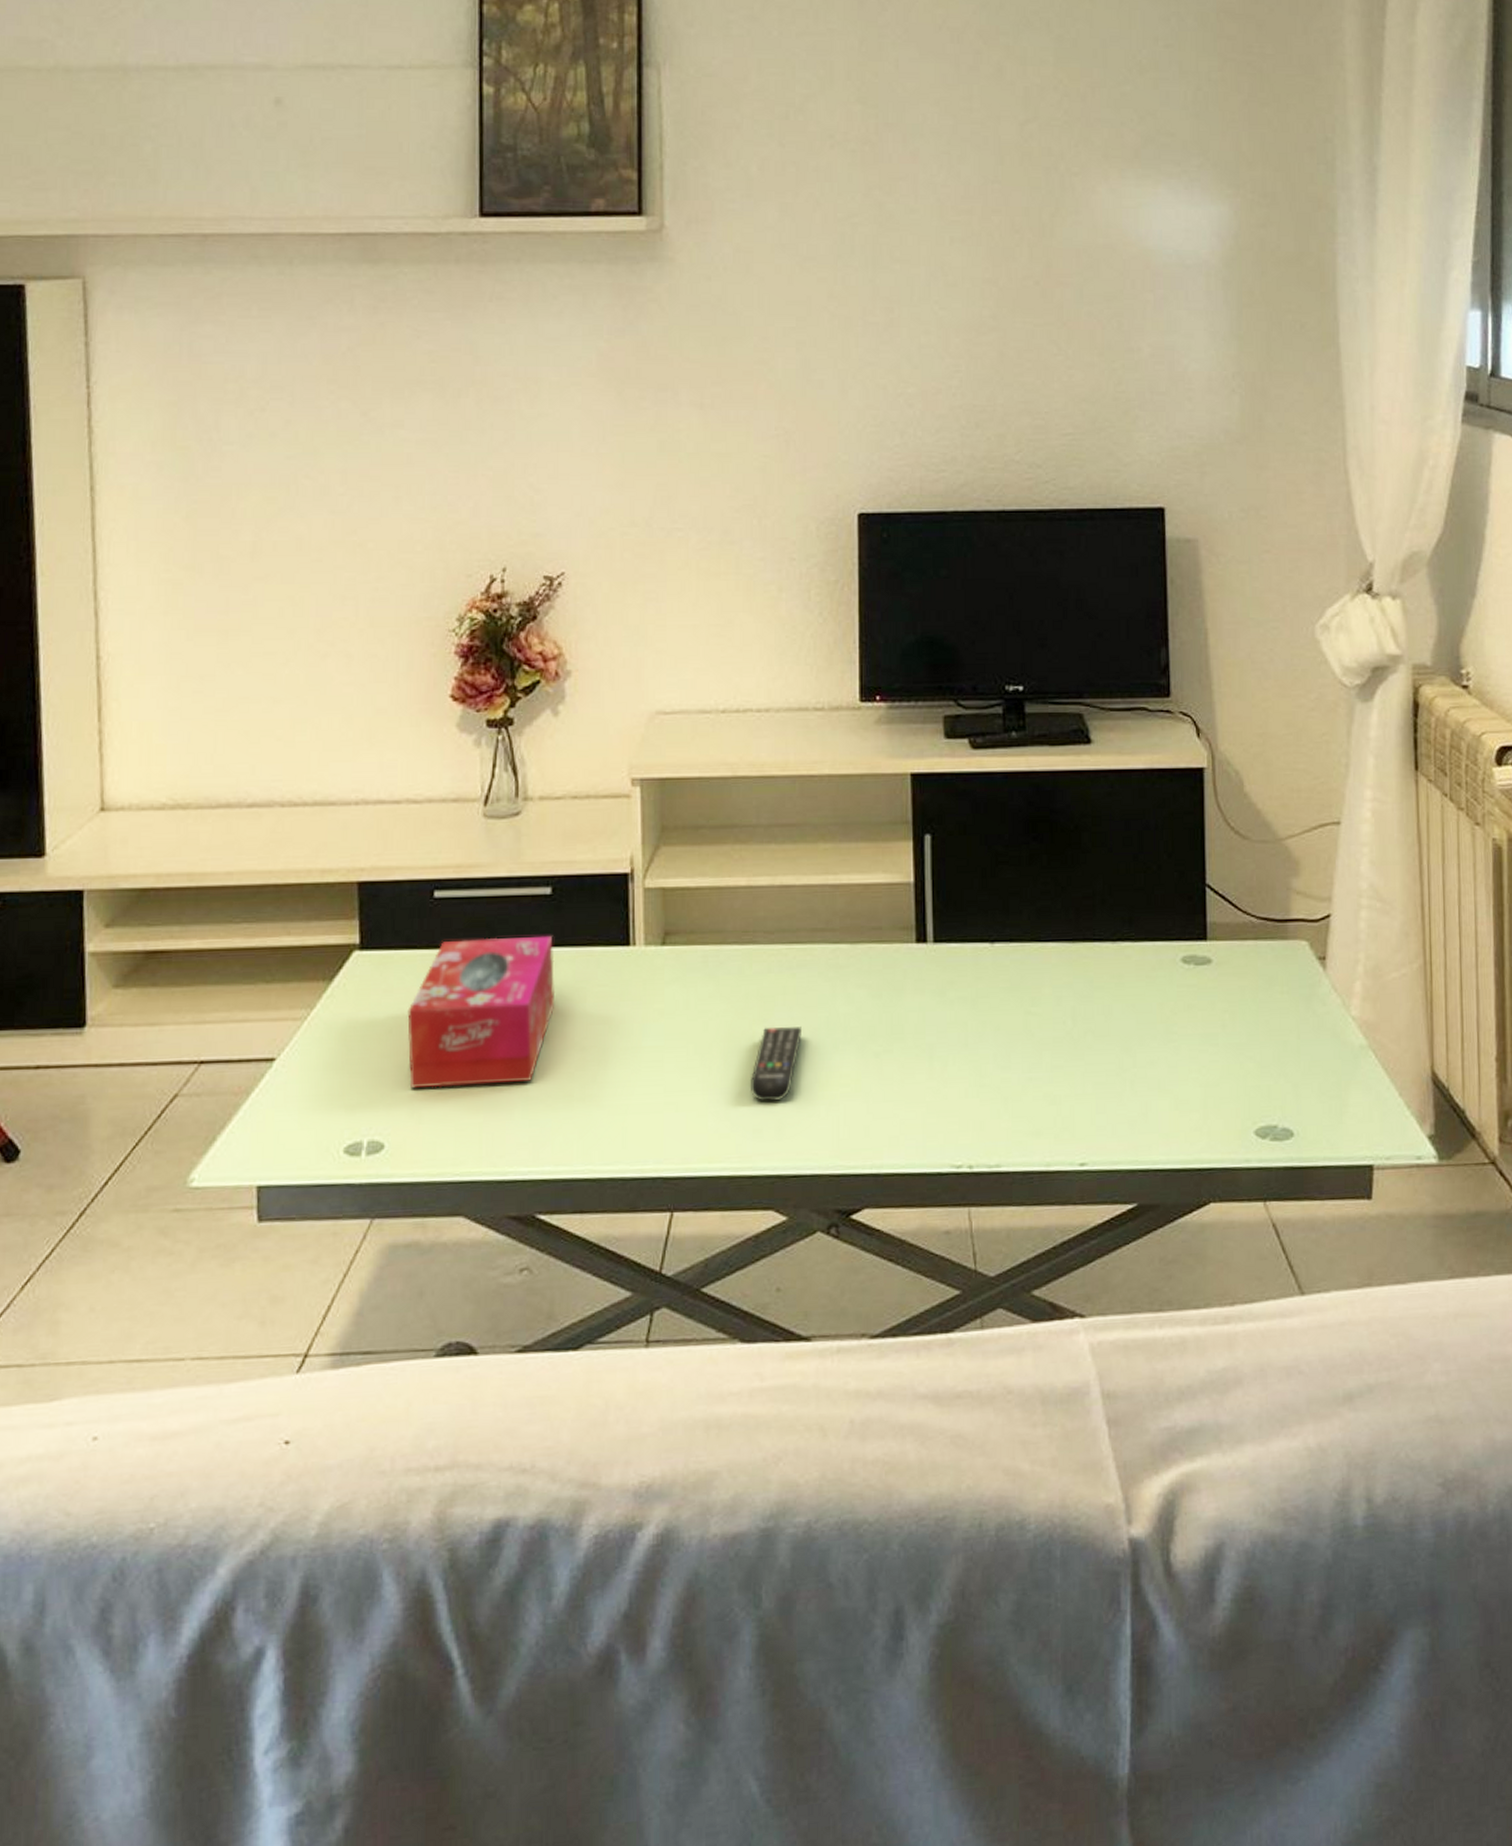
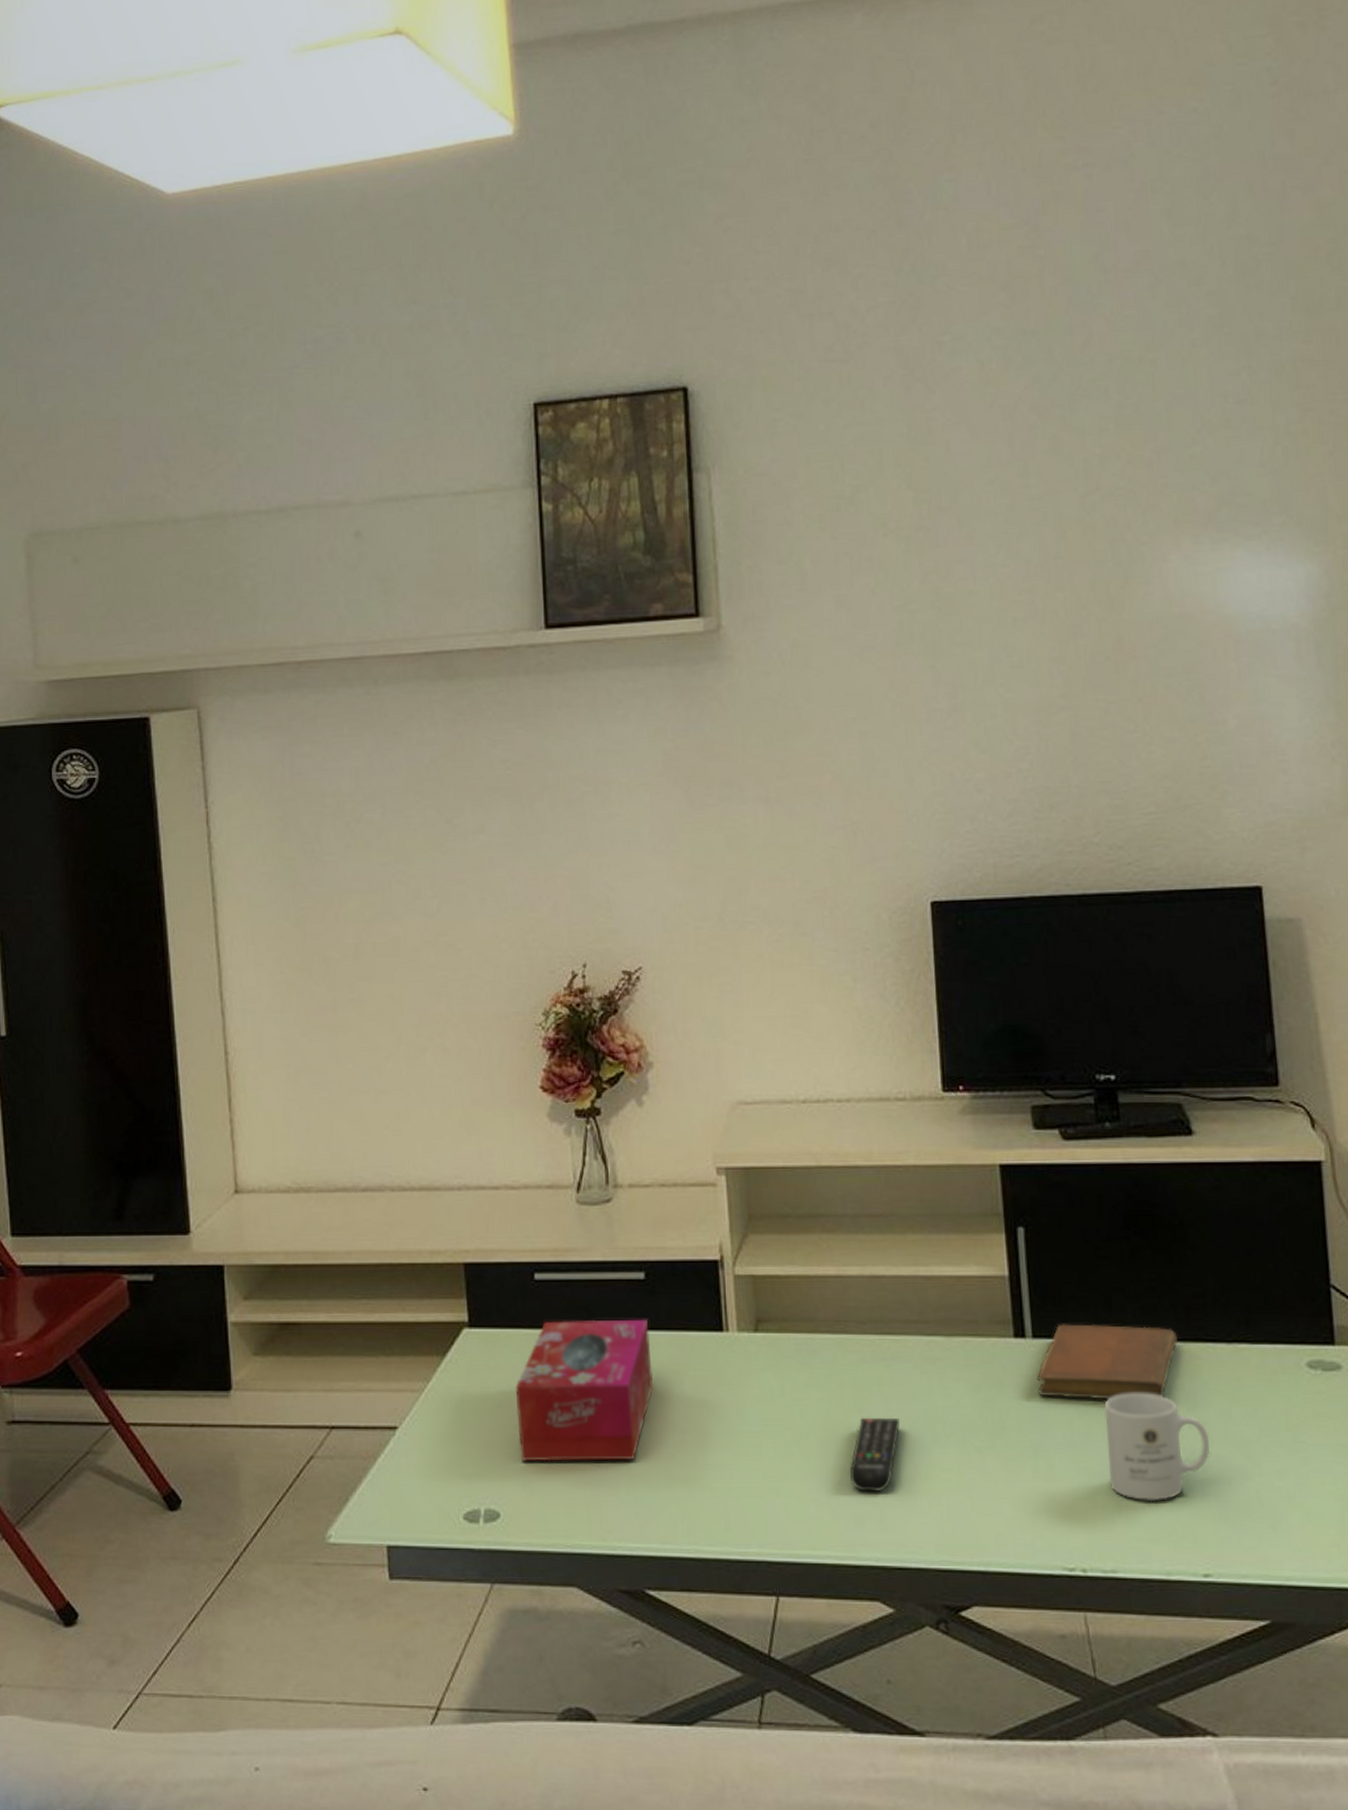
notebook: none [936,927,1067,1001] -> present [1037,1324,1178,1400]
mug: none [997,992,1092,1097] -> present [1104,1393,1211,1502]

